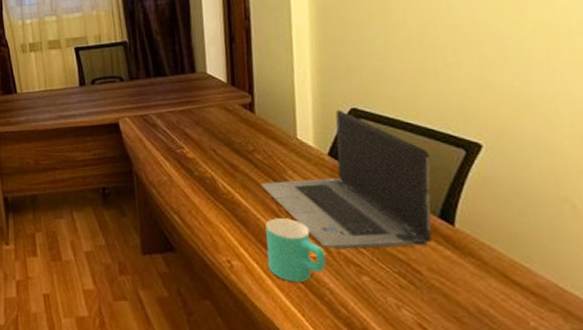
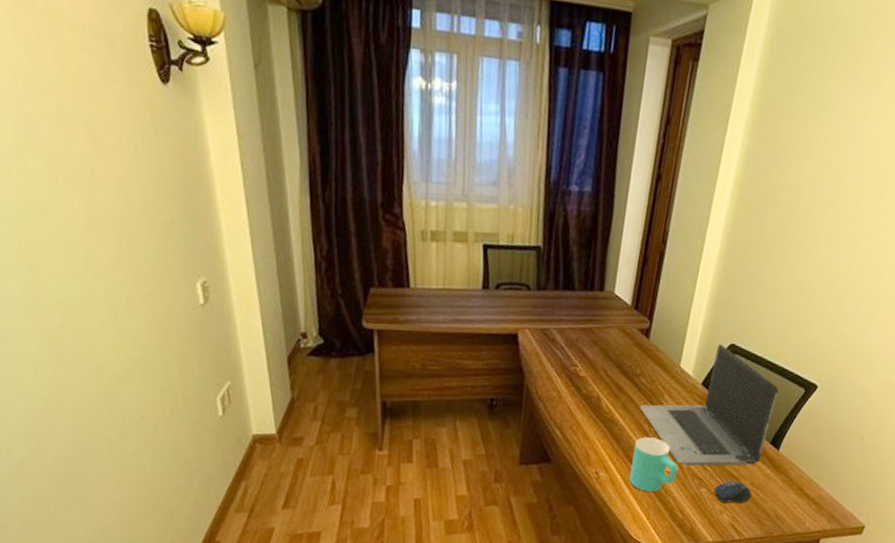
computer mouse: none [379,267,435,294] -> present [713,481,752,503]

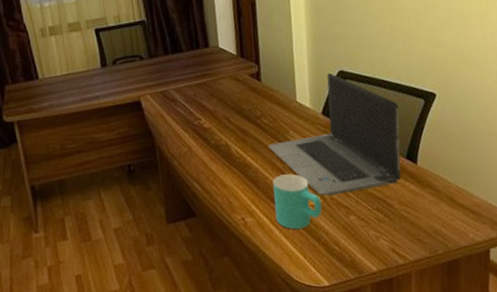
computer mouse: present [713,481,752,503] -> none [363,203,404,227]

